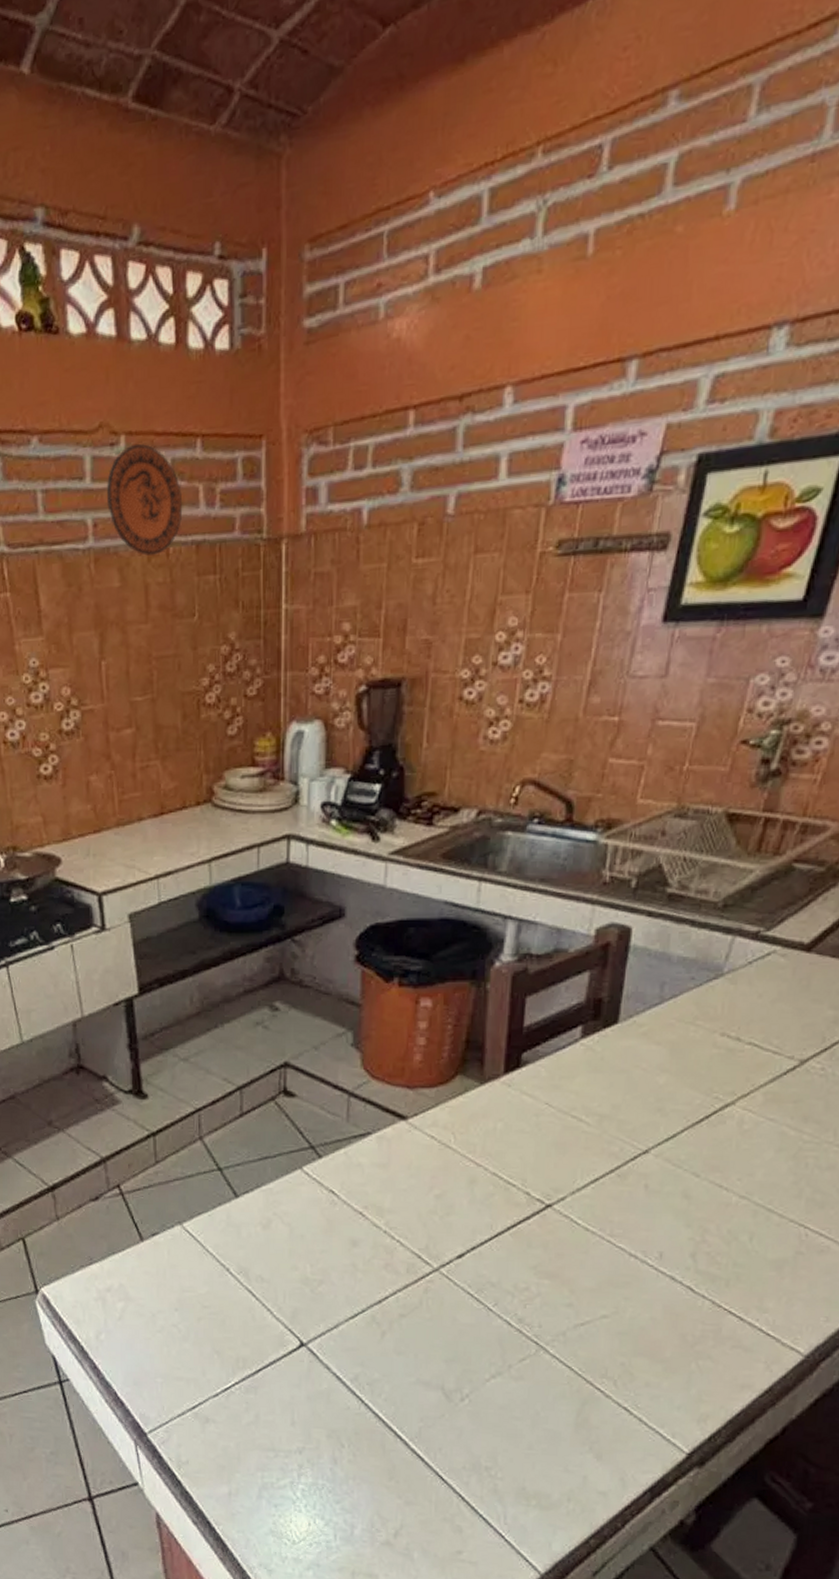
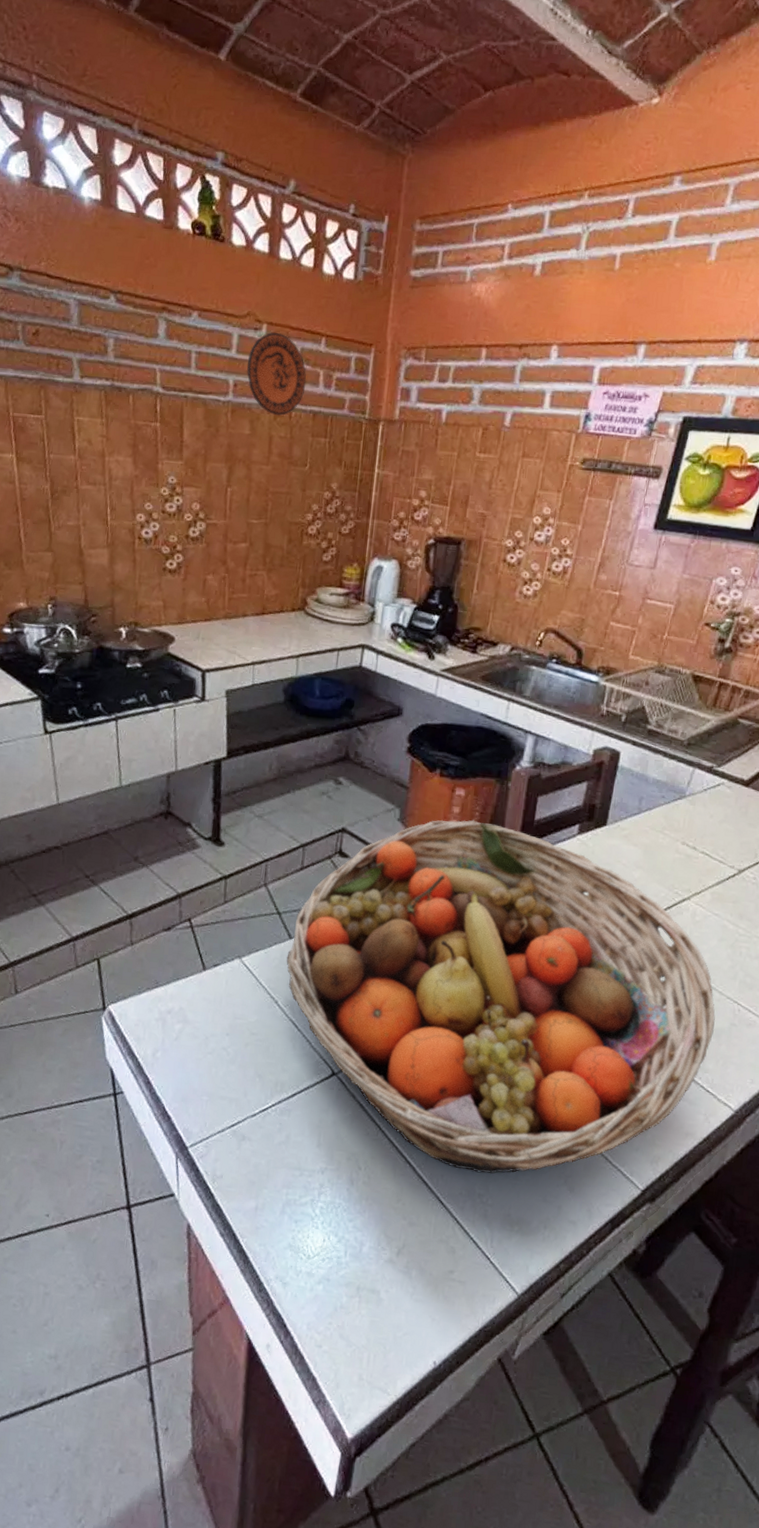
fruit basket: none [234,1035,775,1444] -> present [286,820,715,1174]

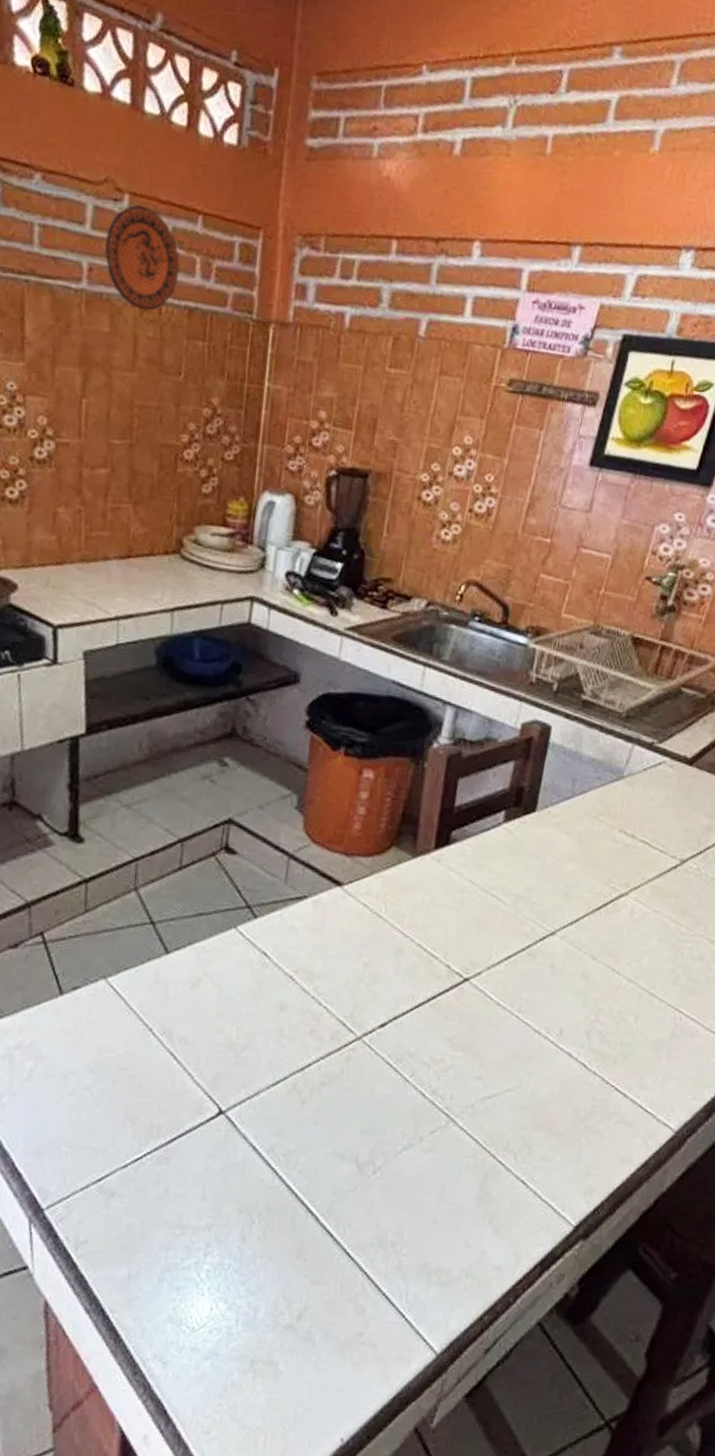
fruit basket: present [286,820,715,1174] -> none [162,807,655,1218]

